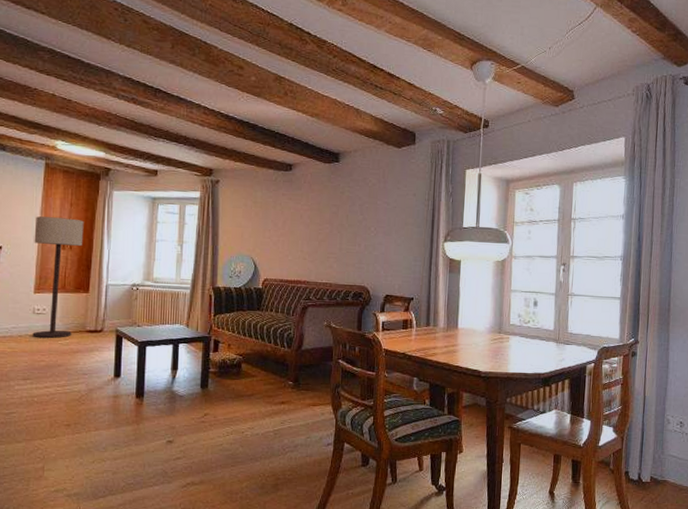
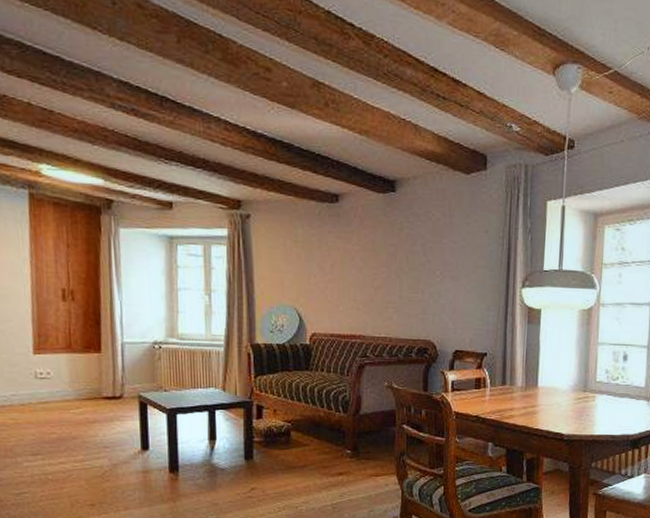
floor lamp: present [32,216,84,339] -> none [24,260,88,408]

